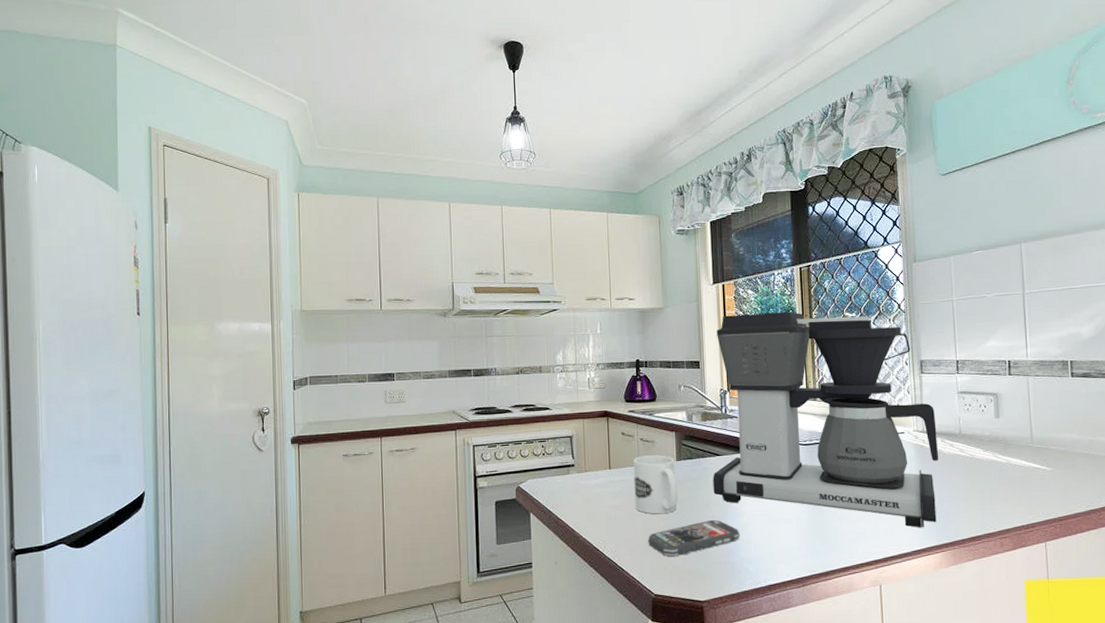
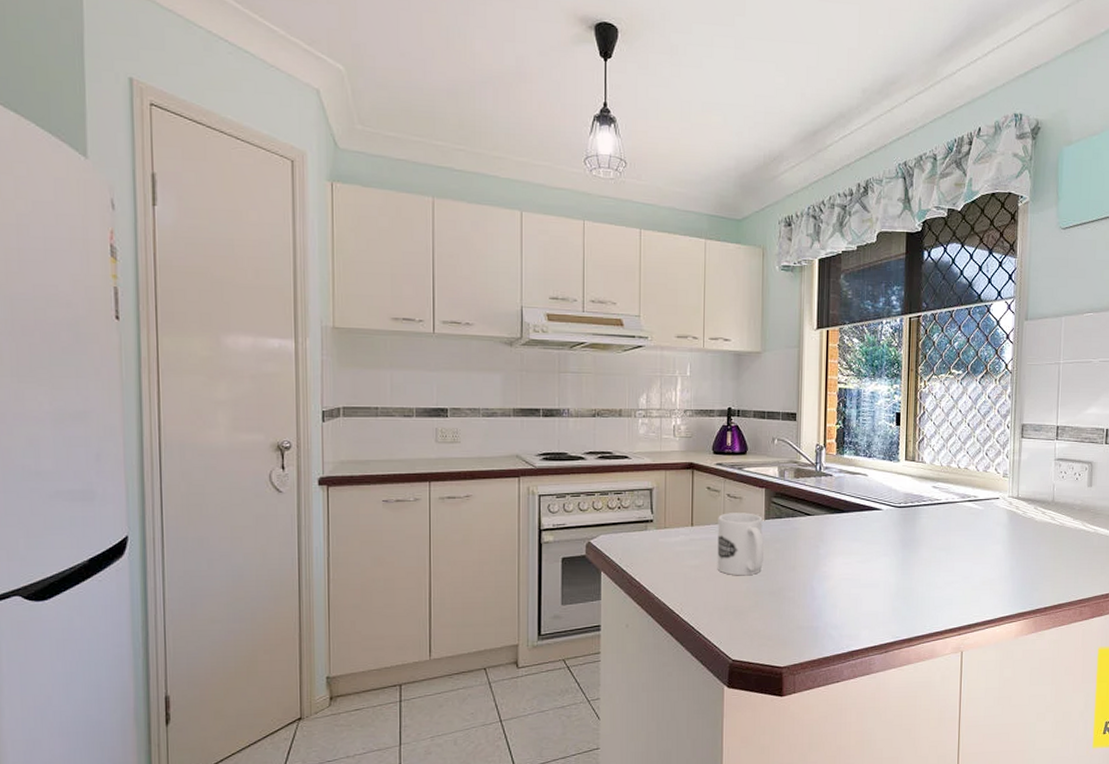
smartphone: present [648,520,740,557] -> none [729,583,825,621]
coffee maker: present [713,312,939,527] -> none [801,364,1031,595]

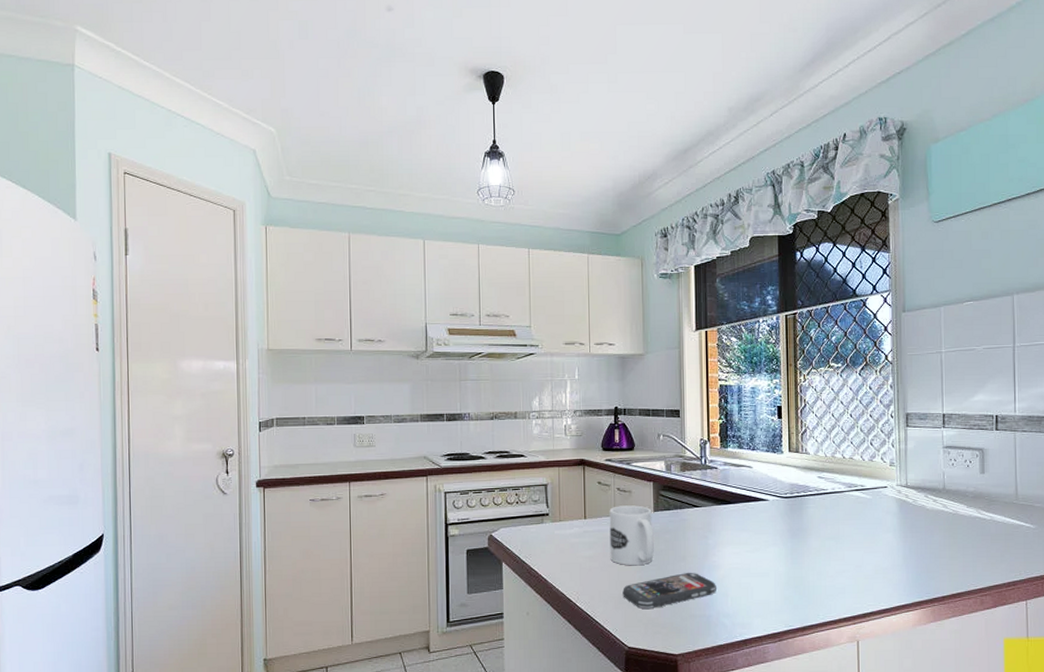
smartphone: none [729,583,825,621] -> present [623,573,716,610]

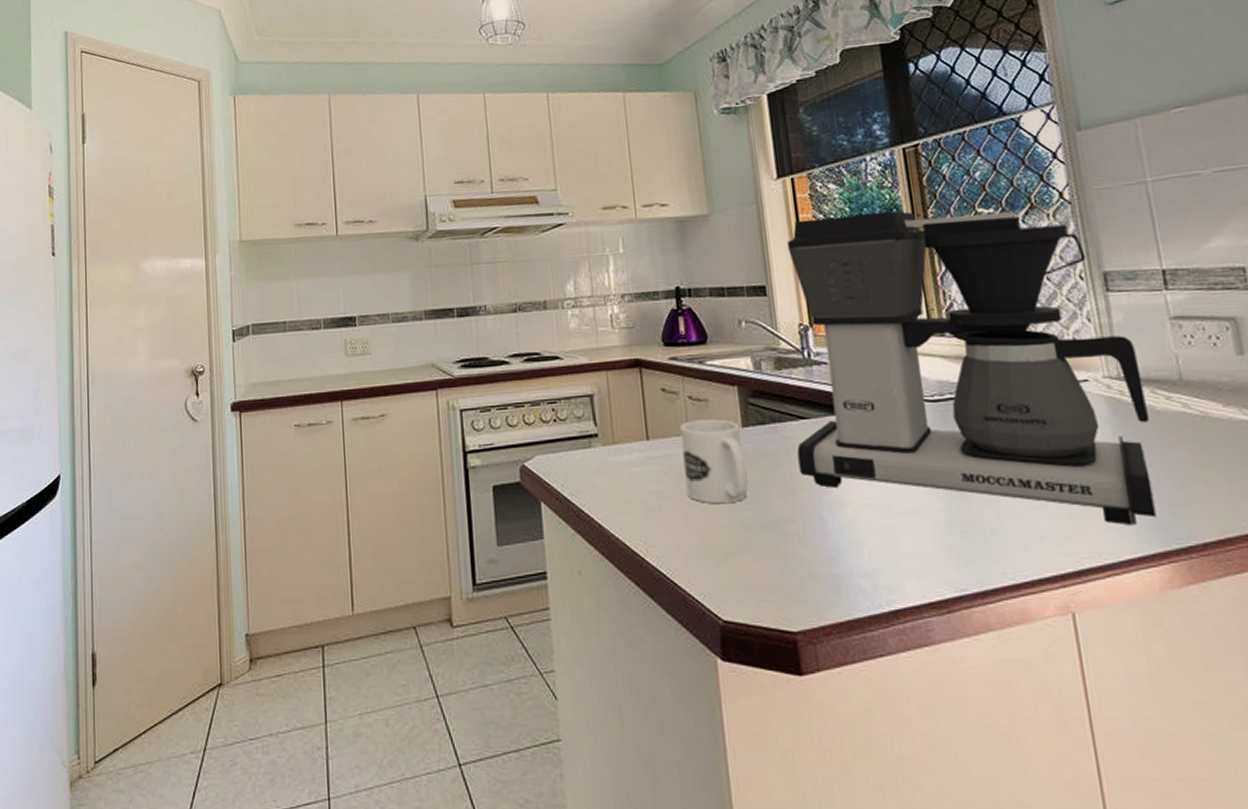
smartphone: present [623,573,716,610] -> none [708,513,845,566]
coffee maker: none [690,360,922,583] -> present [787,210,1157,524]

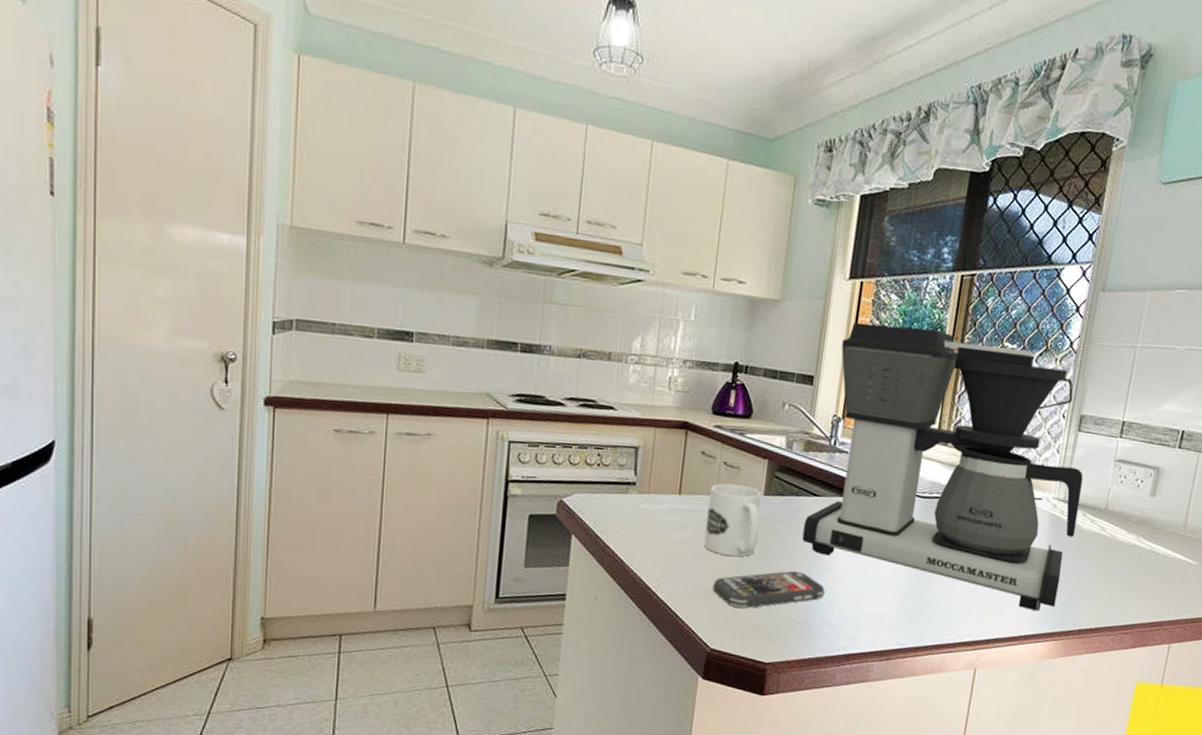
smartphone: none [708,513,845,566] -> present [713,571,825,609]

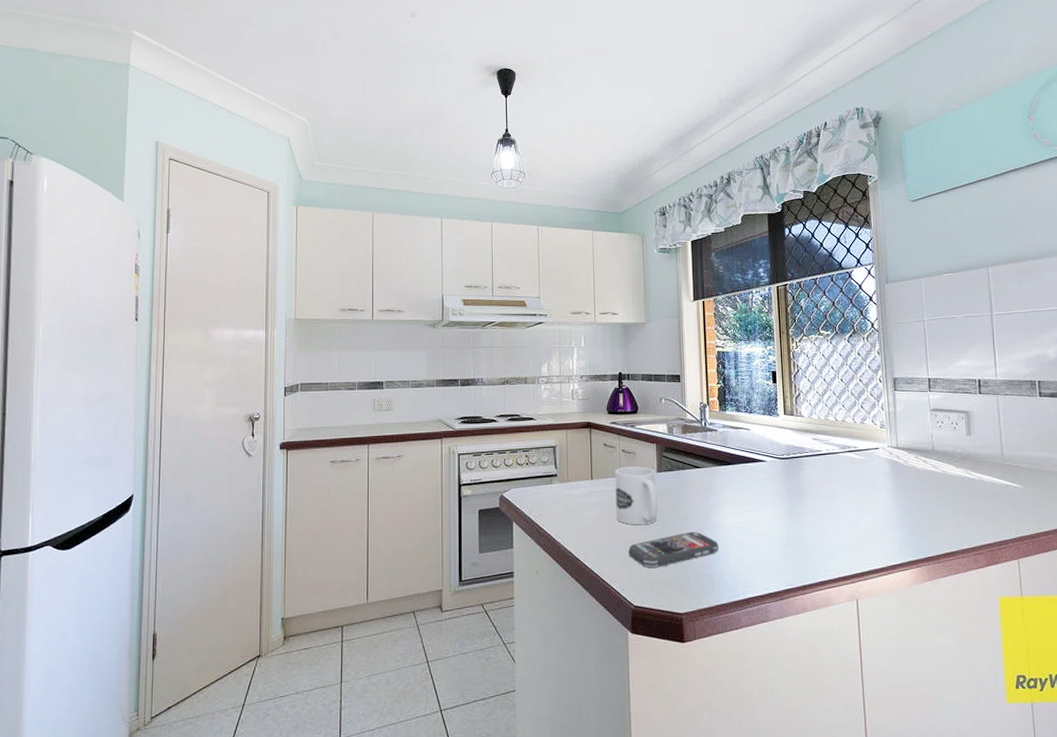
coffee maker: present [802,322,1083,610] -> none [692,328,913,542]

